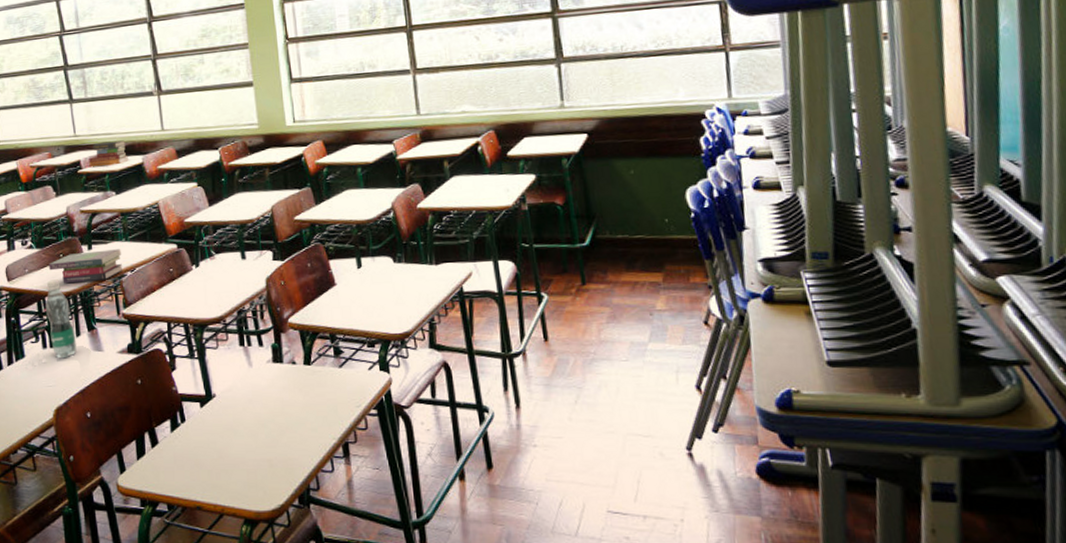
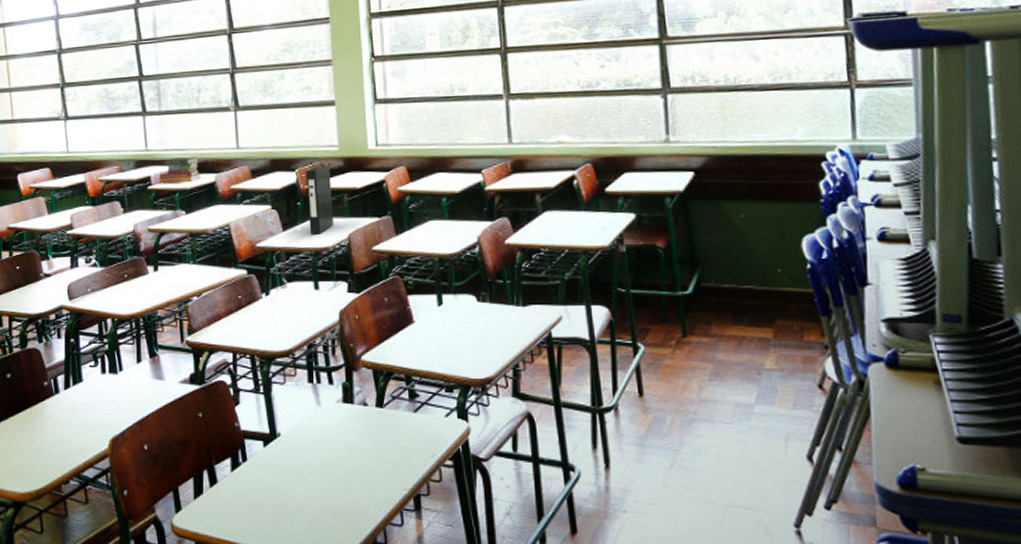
bottle: present [45,279,77,359] -> none [106,301,137,385]
books: present [49,249,123,284] -> none [112,272,190,306]
binder: none [228,142,258,208] -> present [305,165,335,235]

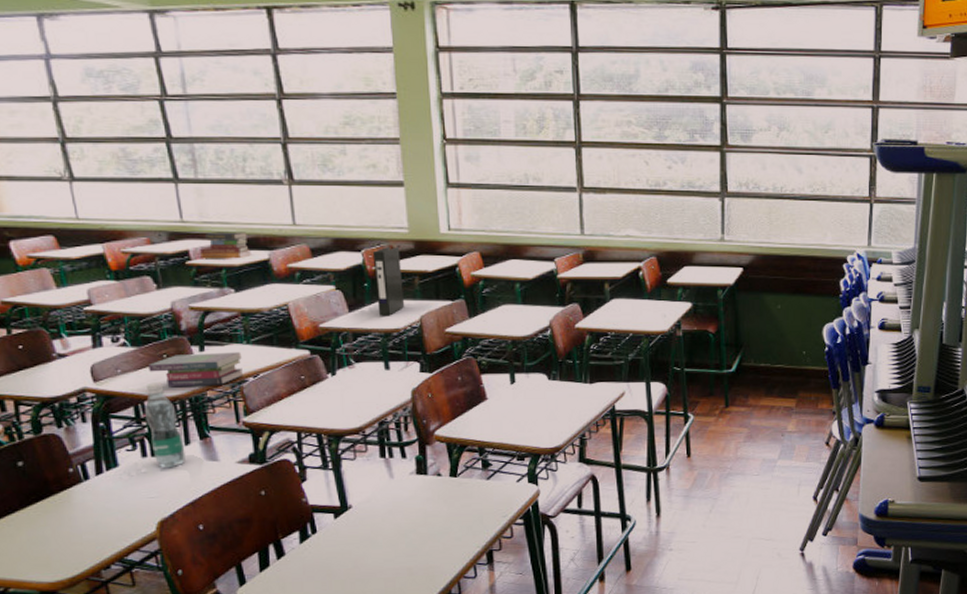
bottle: none [106,301,137,385] -> present [144,382,186,468]
books: none [112,272,190,306] -> present [148,352,244,388]

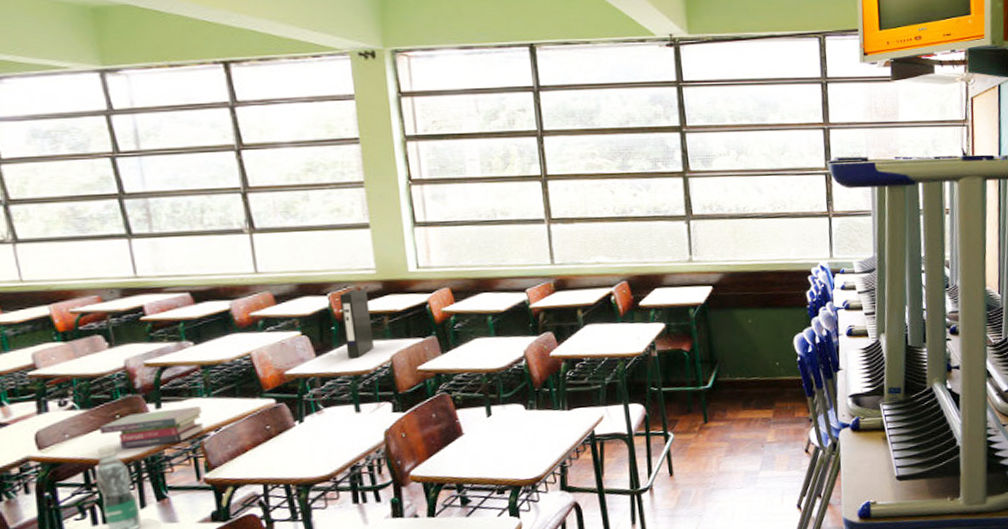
books: present [200,232,251,259] -> none [156,283,211,314]

